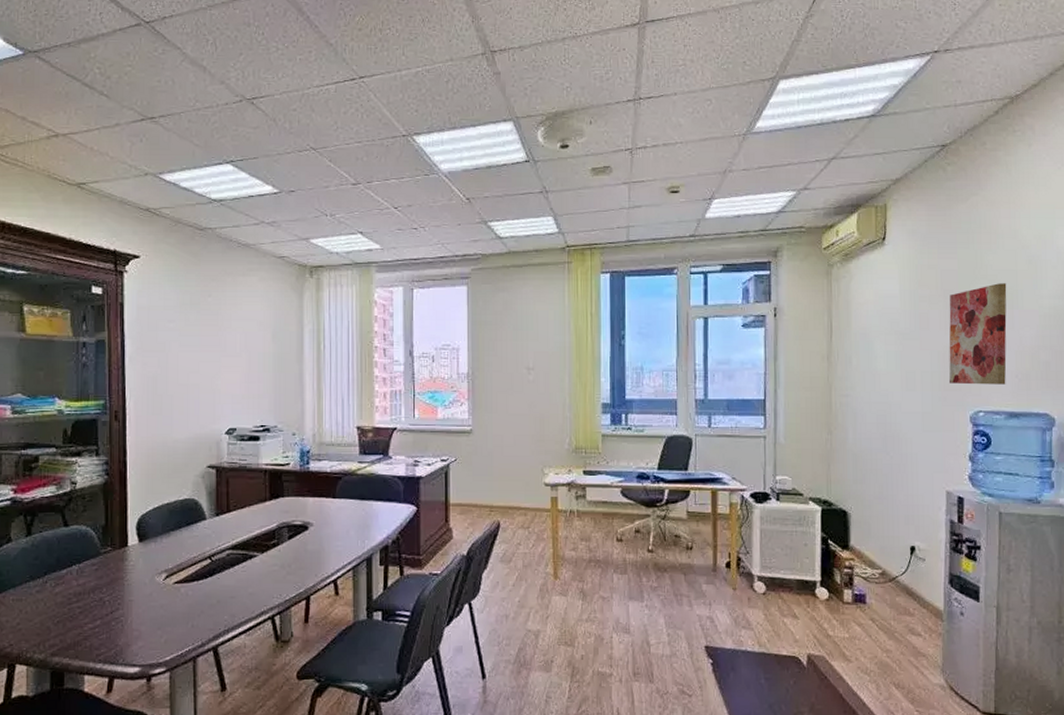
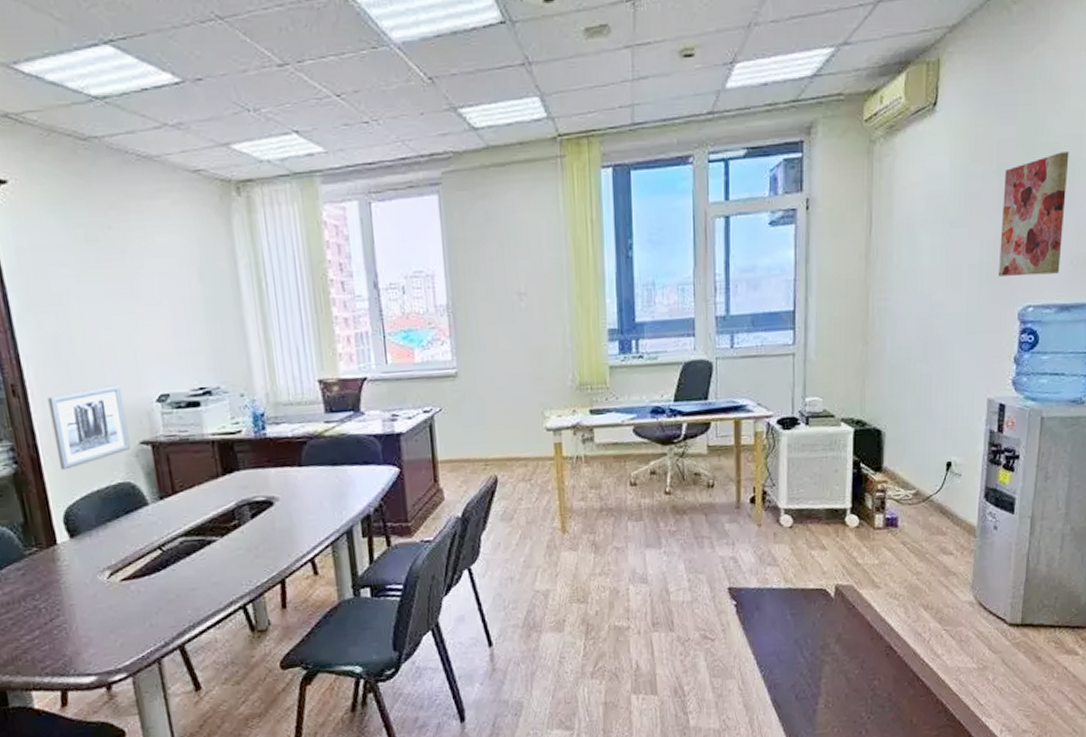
wall art: none [141,418,199,484] -> present [48,385,131,470]

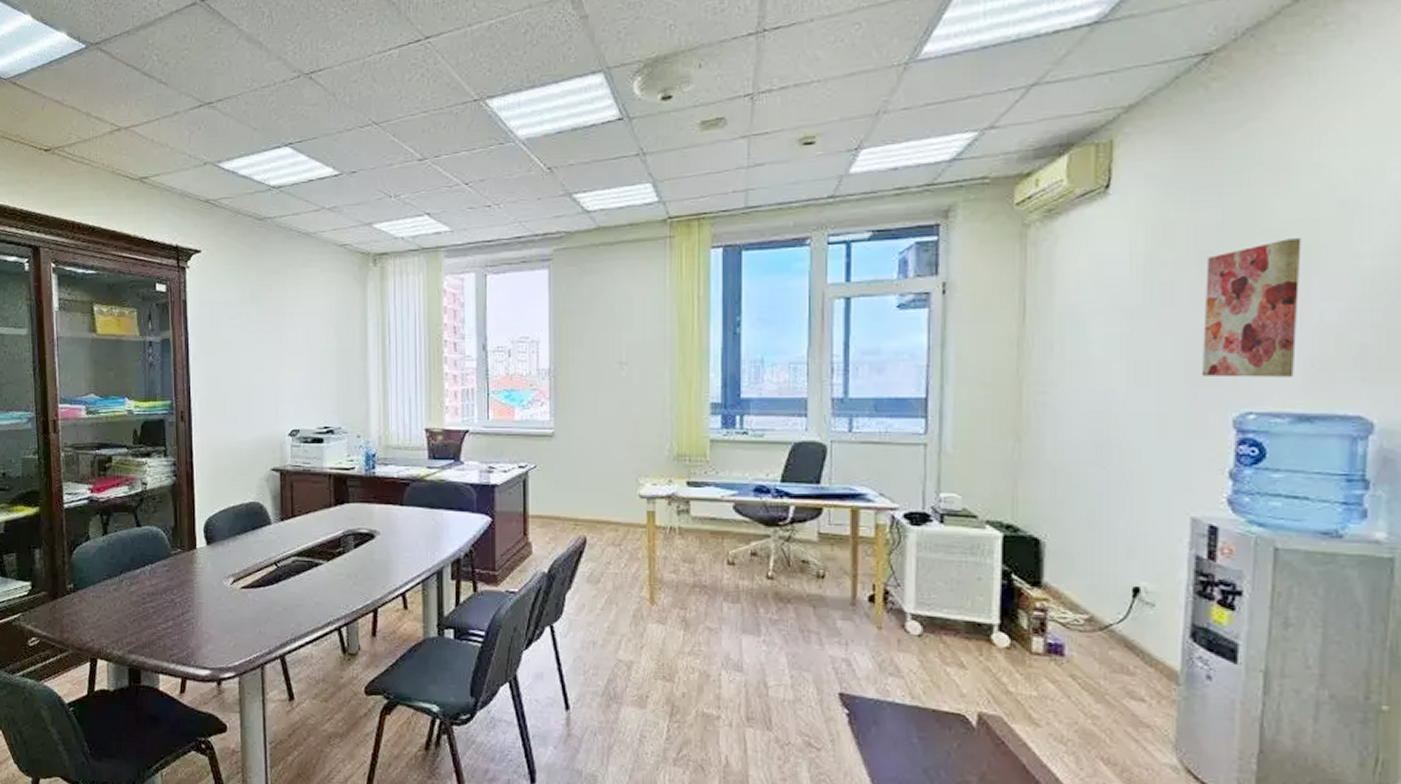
wall art: present [48,385,131,470] -> none [206,419,263,486]

